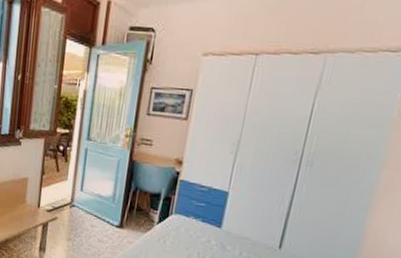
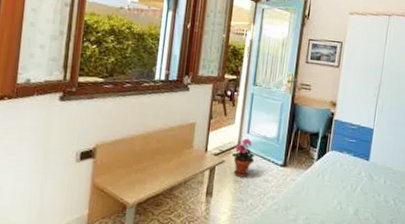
potted plant: none [64,196,89,236] -> present [231,138,255,177]

